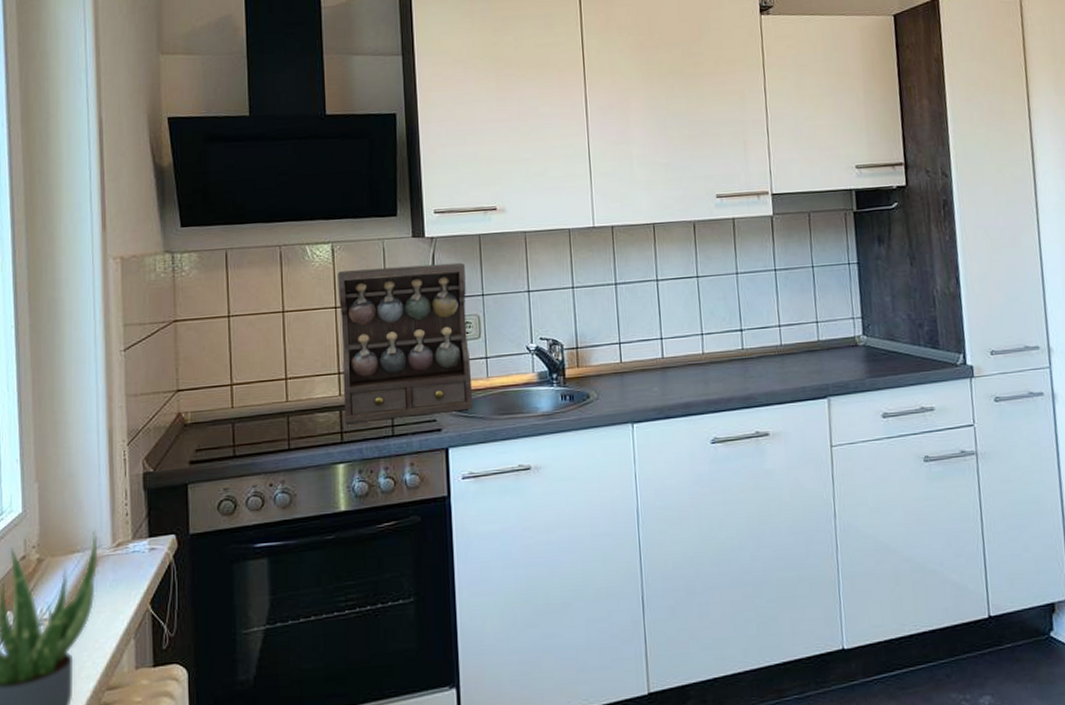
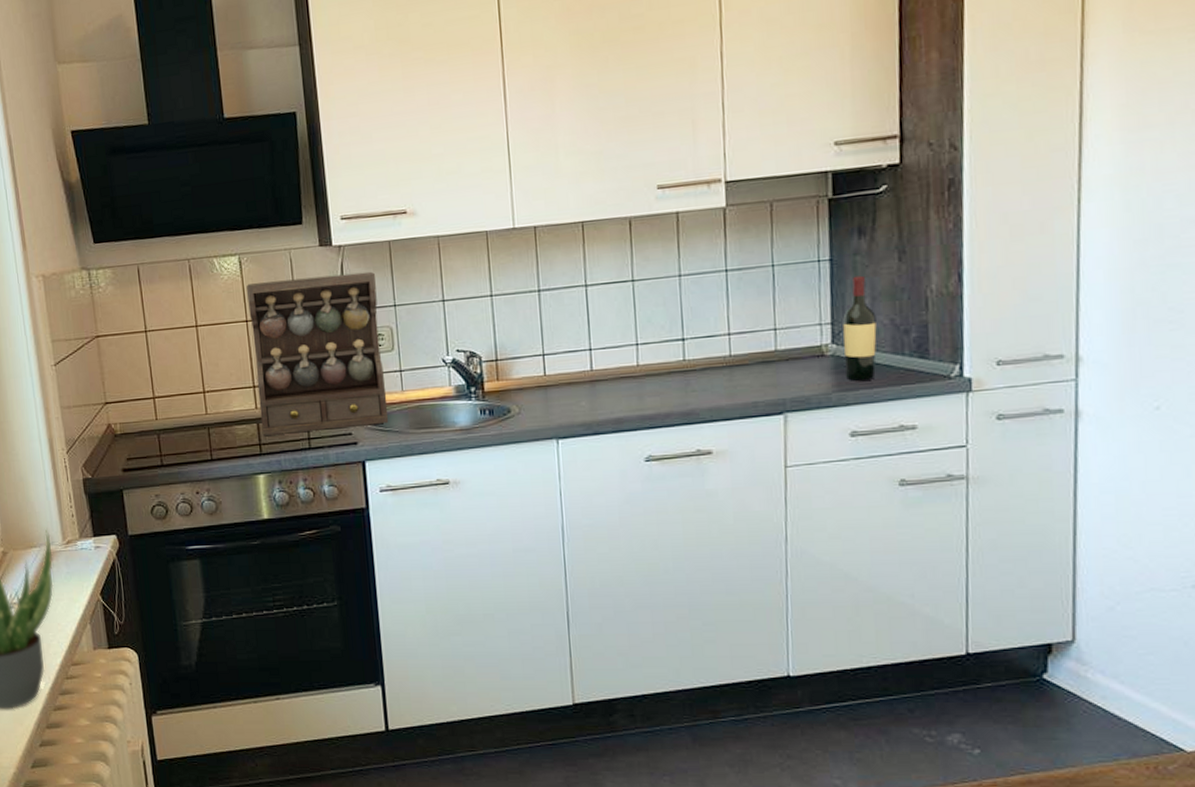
wine bottle: none [870,277,899,369] -> present [843,275,877,382]

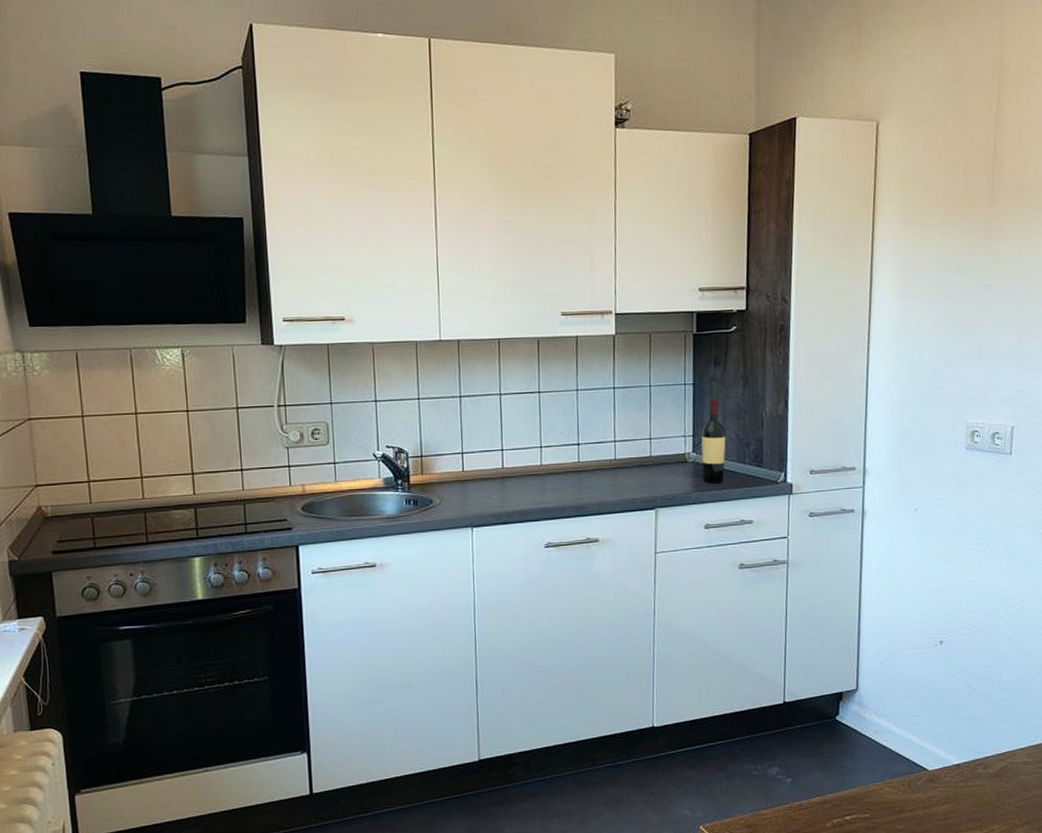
spice rack: present [245,271,389,436] -> none [187,371,322,520]

